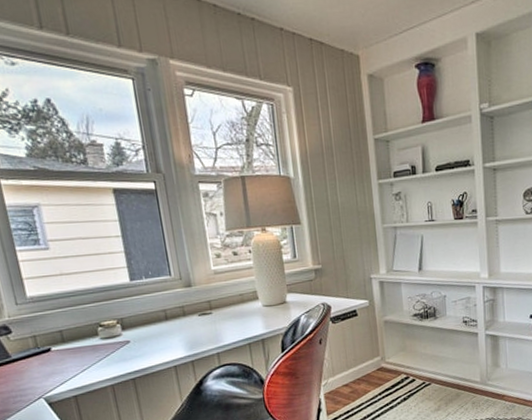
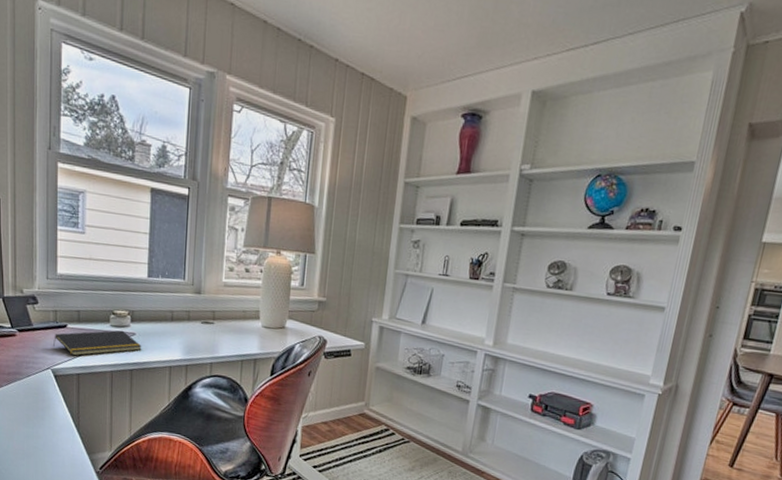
notepad: none [39,340,140,379] -> present [53,330,142,356]

